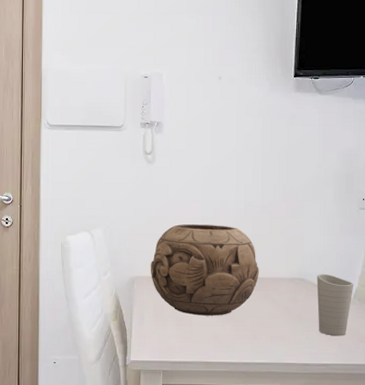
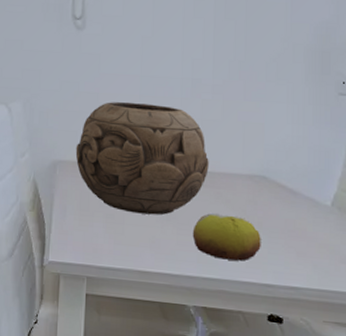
fruit: none [247,311,300,347] -> present [192,213,261,261]
cup: present [316,273,354,336] -> none [283,171,332,253]

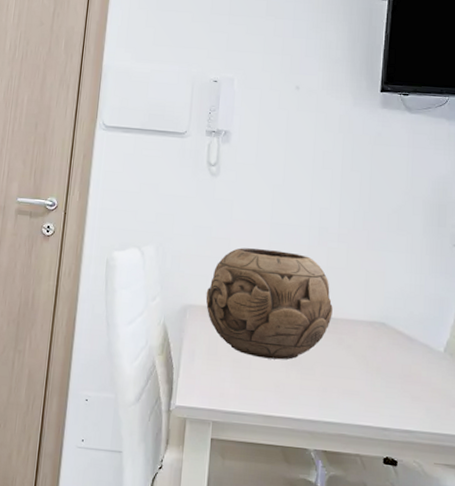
fruit: present [192,213,261,261] -> none [315,358,379,405]

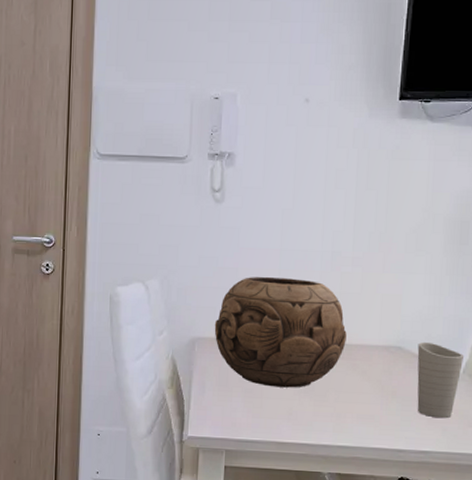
cup: none [400,318,445,397] -> present [417,341,465,419]

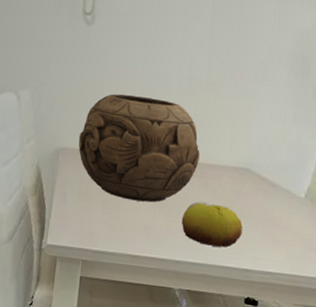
fruit: none [329,384,395,429] -> present [181,202,243,247]
cup: present [417,341,465,419] -> none [263,165,307,241]

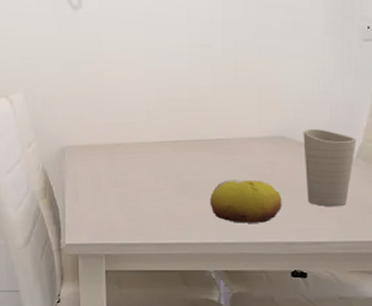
decorative bowl: present [78,94,200,203] -> none [82,77,223,189]
cup: none [263,165,307,241] -> present [303,128,357,207]

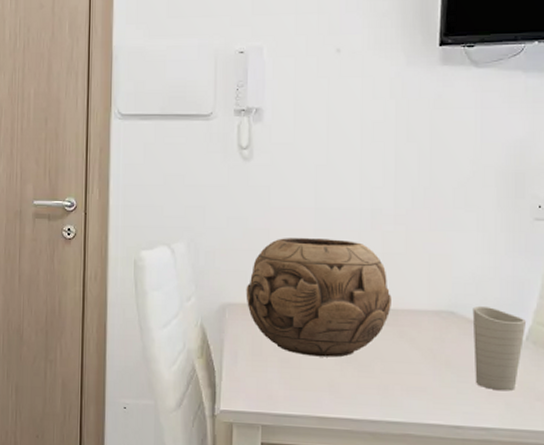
decorative bowl: none [82,77,223,189] -> present [246,237,391,358]
fruit: present [209,179,282,223] -> none [374,353,449,403]

